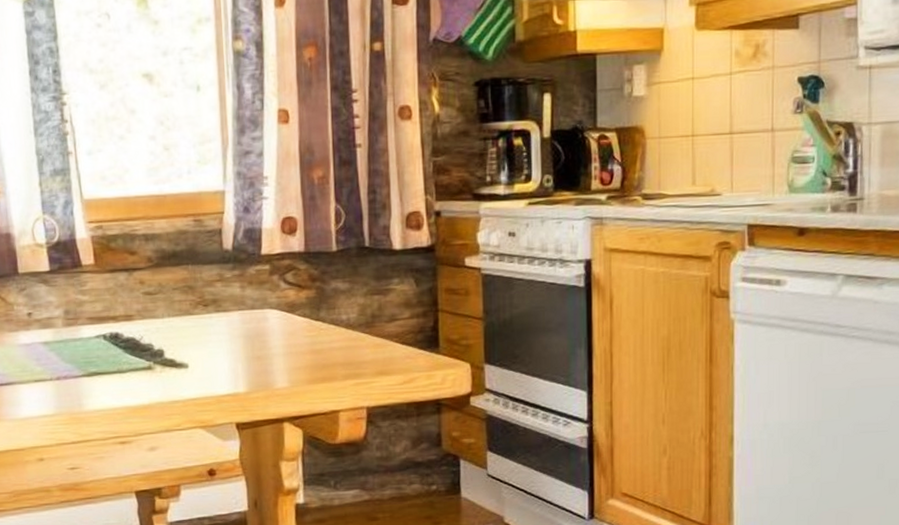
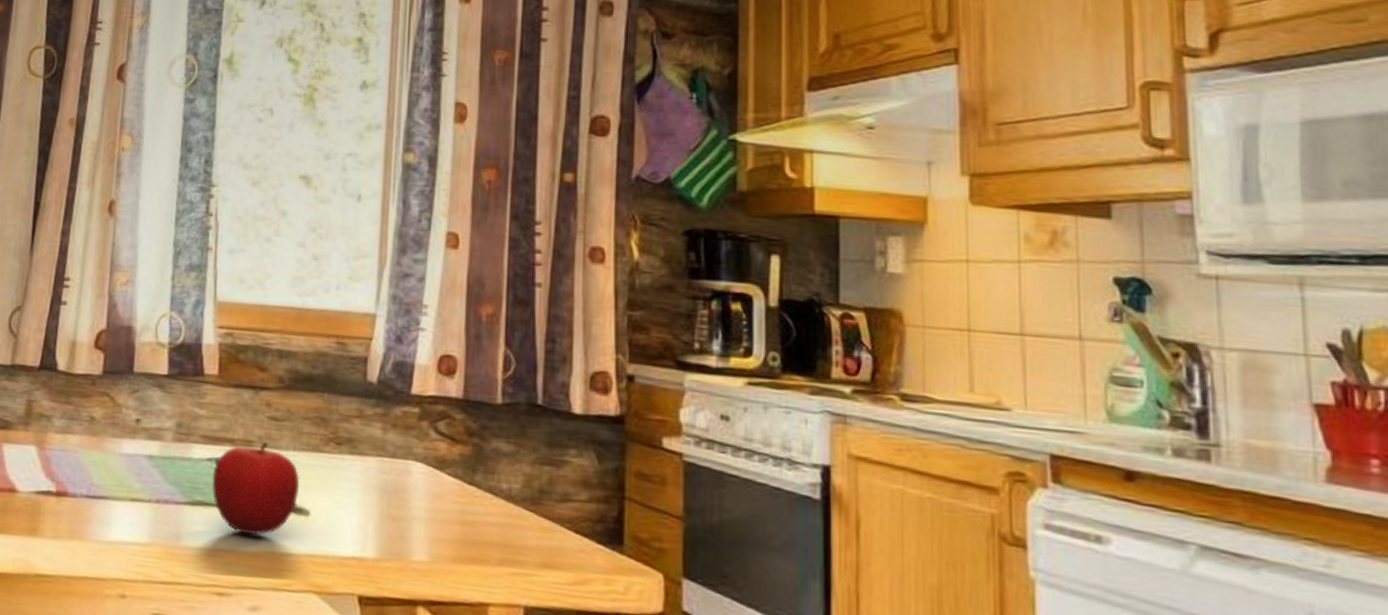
fruit: none [101,313,178,393] -> present [212,441,300,536]

